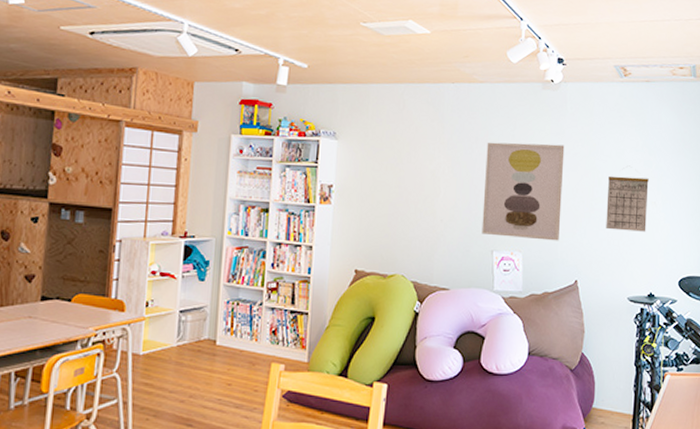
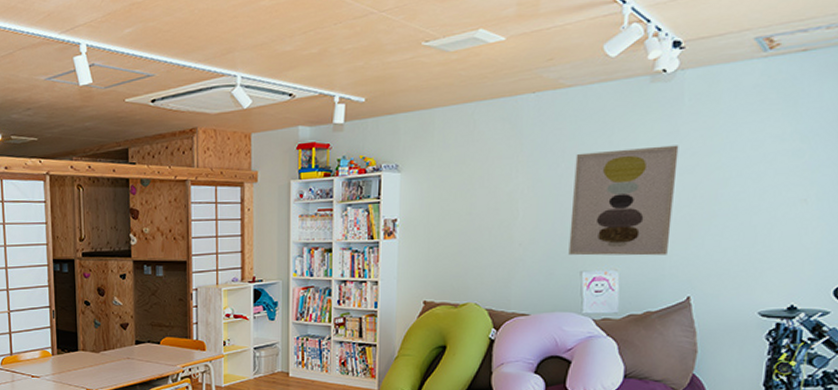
calendar: present [606,165,649,232] -> none [732,159,799,237]

